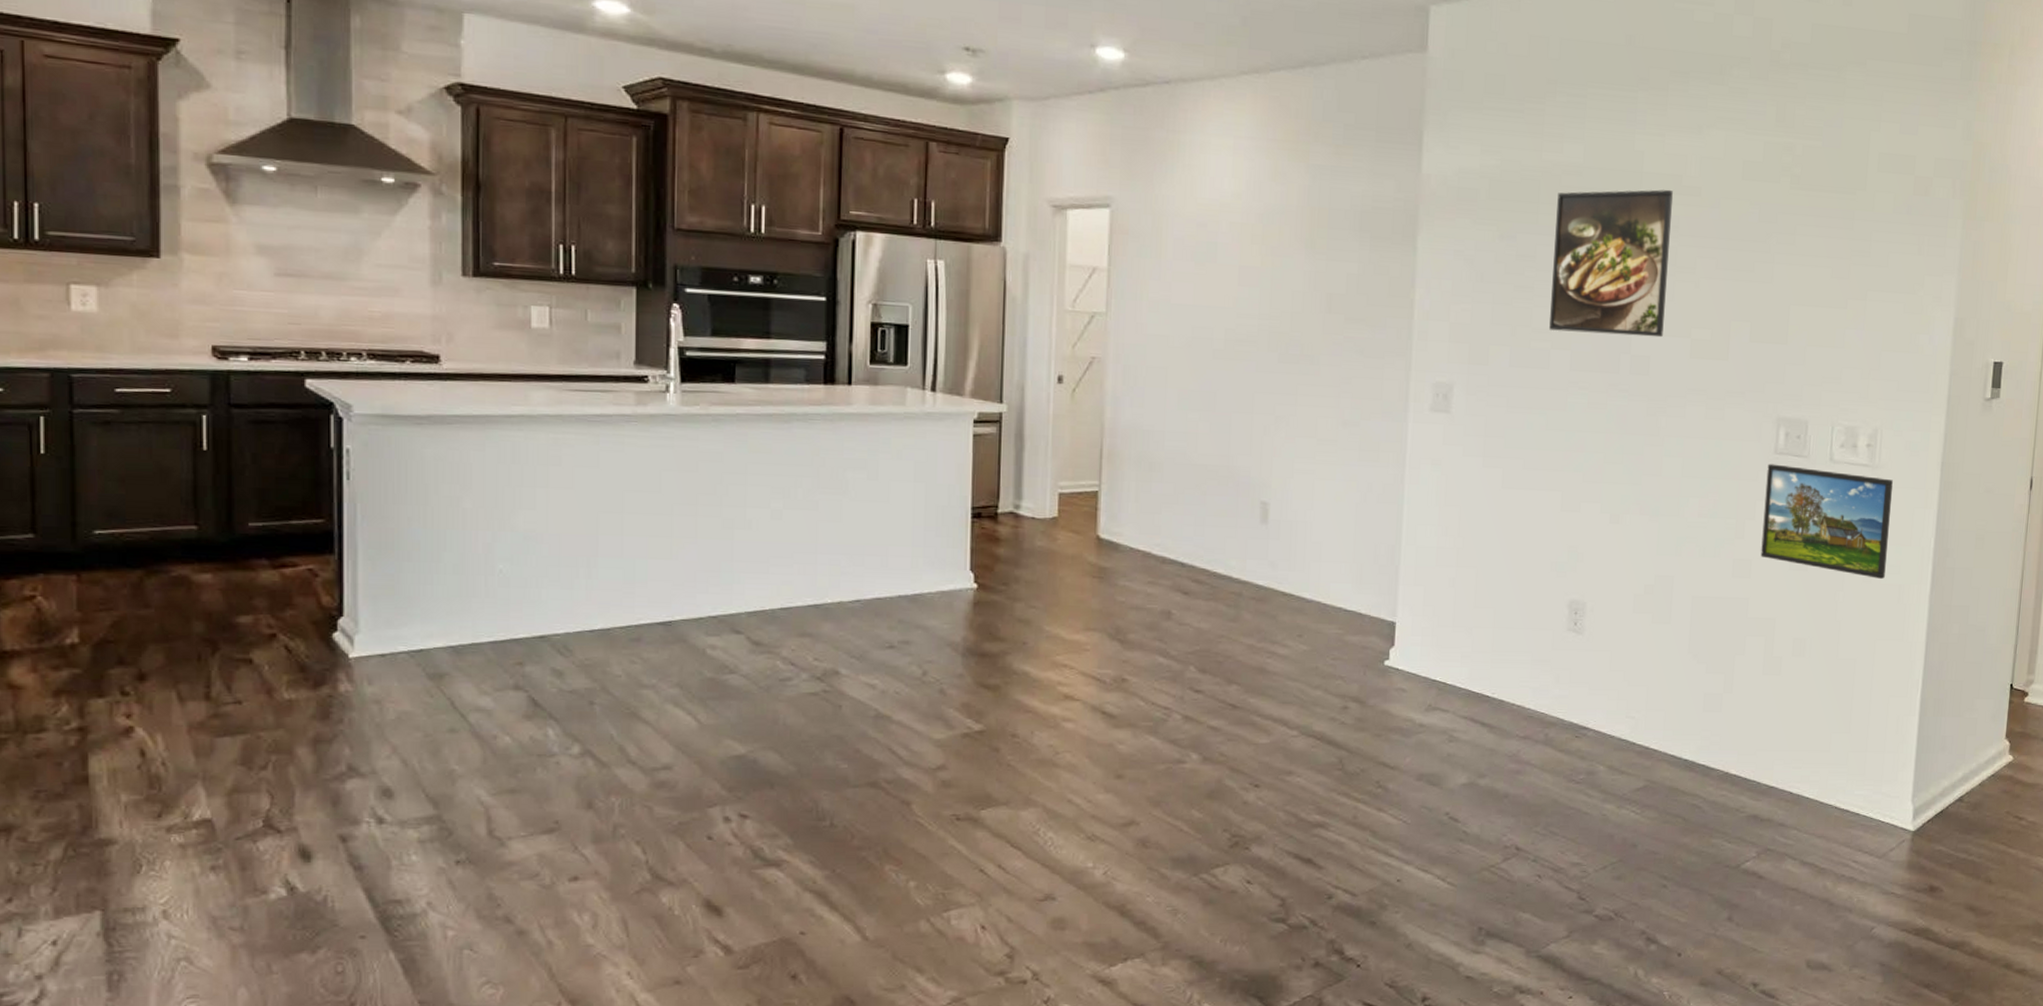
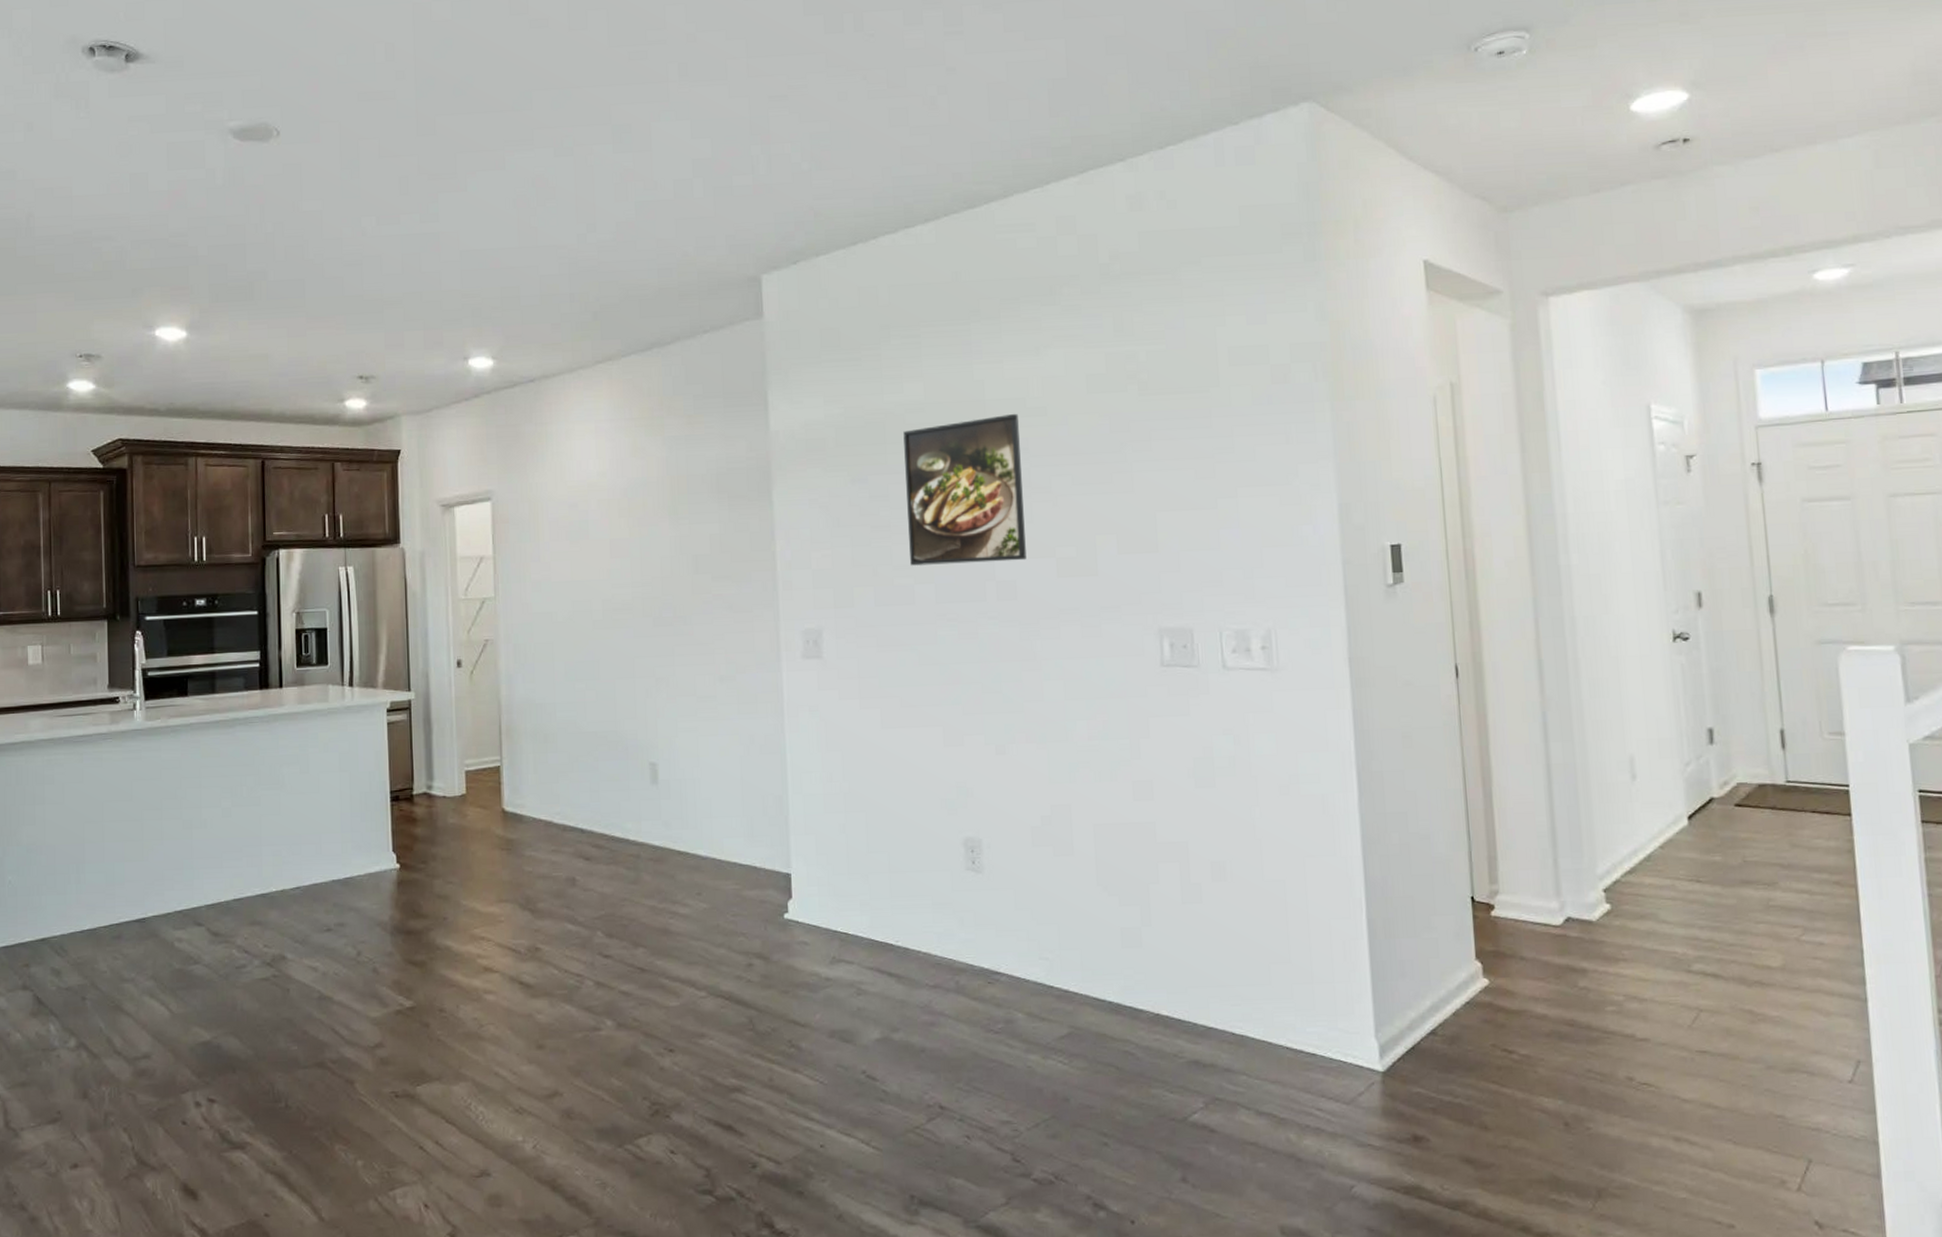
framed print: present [1760,464,1893,579] -> none [1155,677,1304,790]

